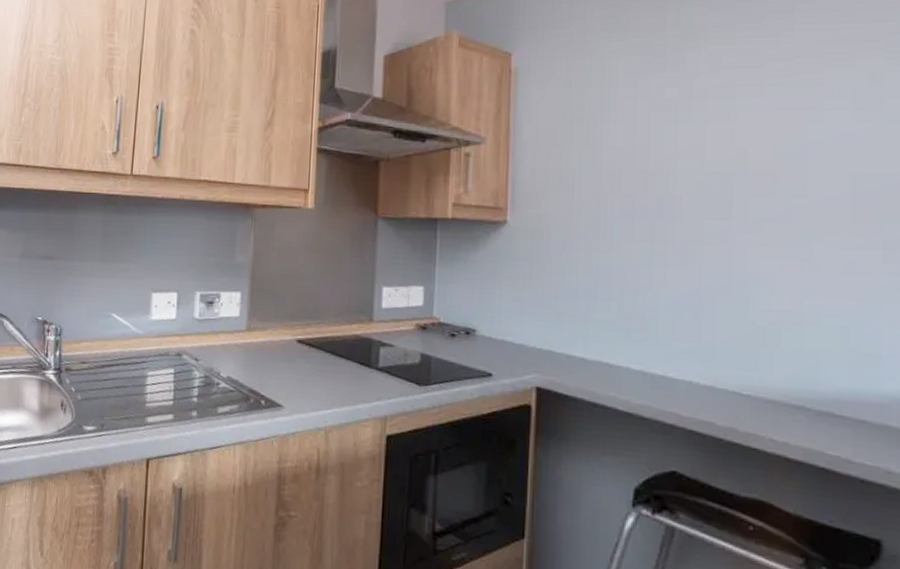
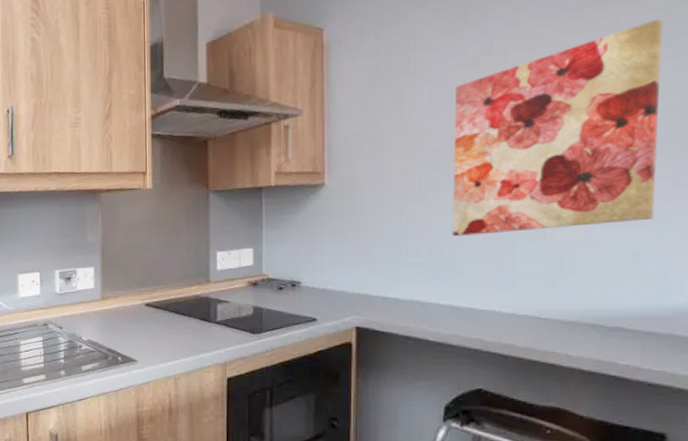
wall art: none [646,79,869,294] -> present [452,18,663,236]

